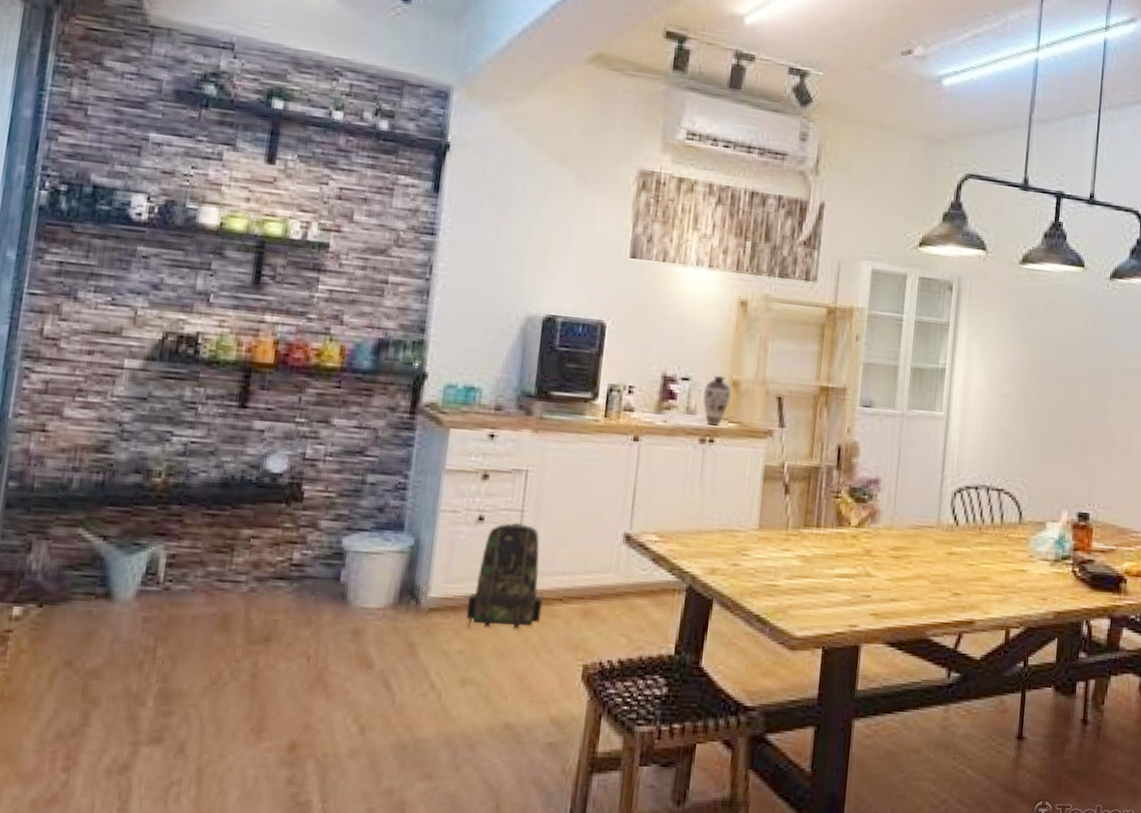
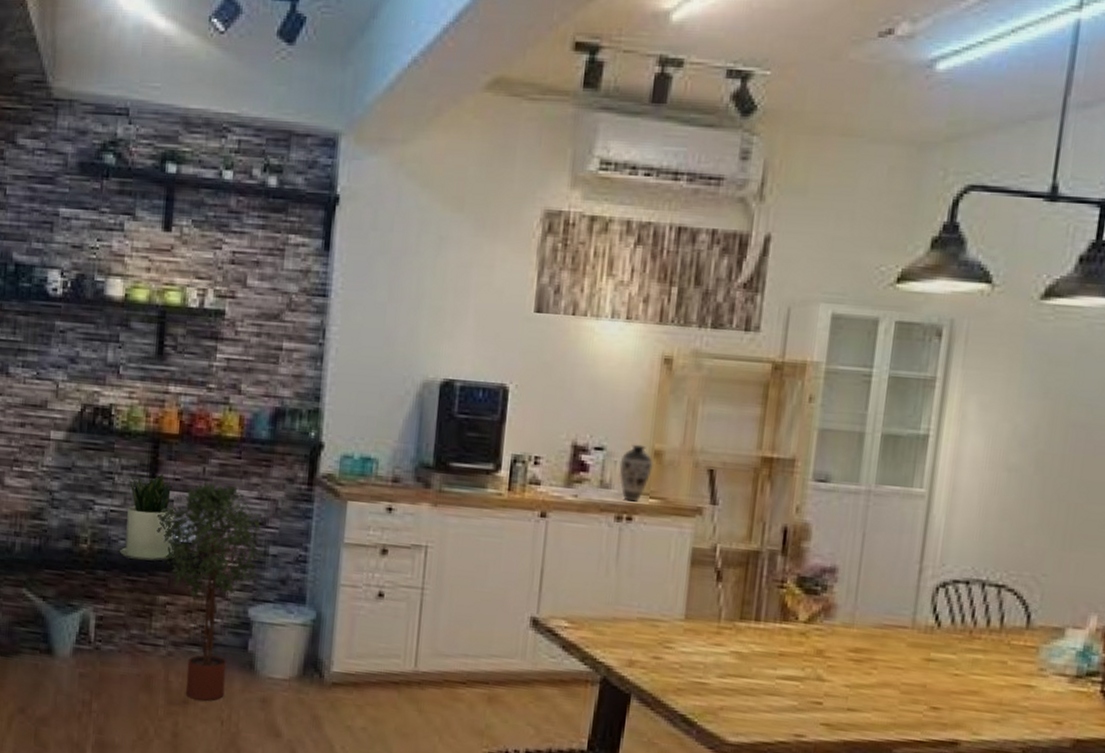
planter: none [199,402,266,494] -> present [120,472,176,562]
potted tree: none [243,413,365,638] -> present [156,483,268,702]
backpack: present [466,522,543,629] -> none [368,600,446,709]

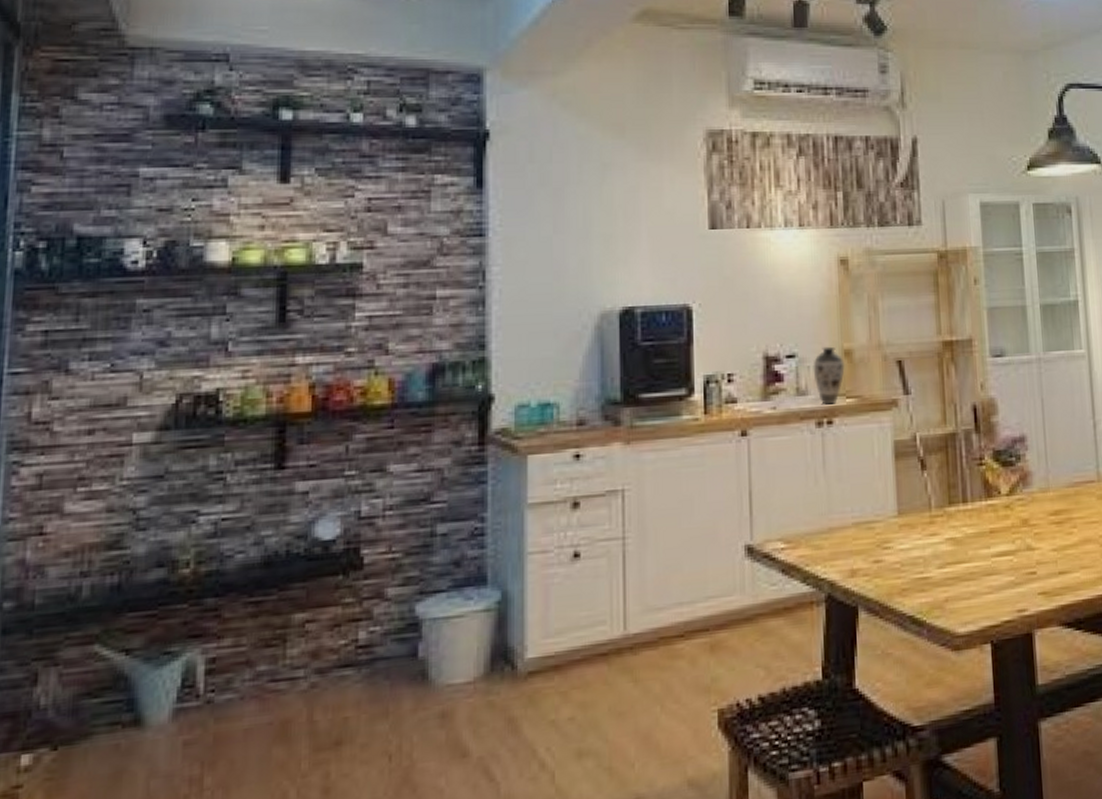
planter: present [120,472,176,562] -> none [237,461,316,576]
potted tree: present [156,483,268,702] -> none [286,461,435,737]

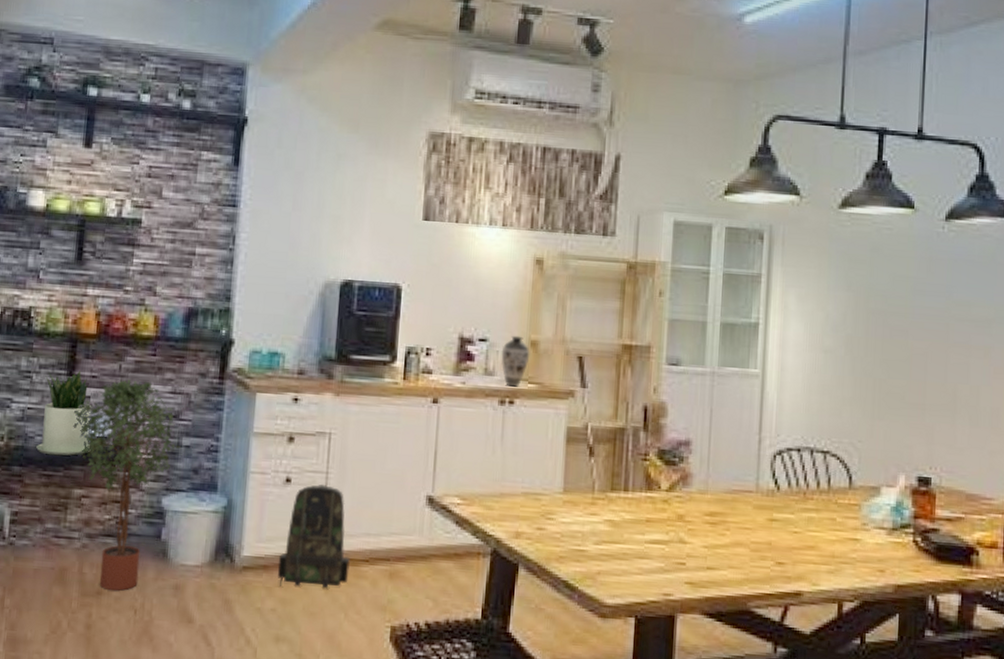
planter: none [237,461,316,576] -> present [36,371,92,456]
potted tree: none [286,461,435,737] -> present [73,379,181,592]
backpack: none [572,552,661,688] -> present [277,484,350,589]

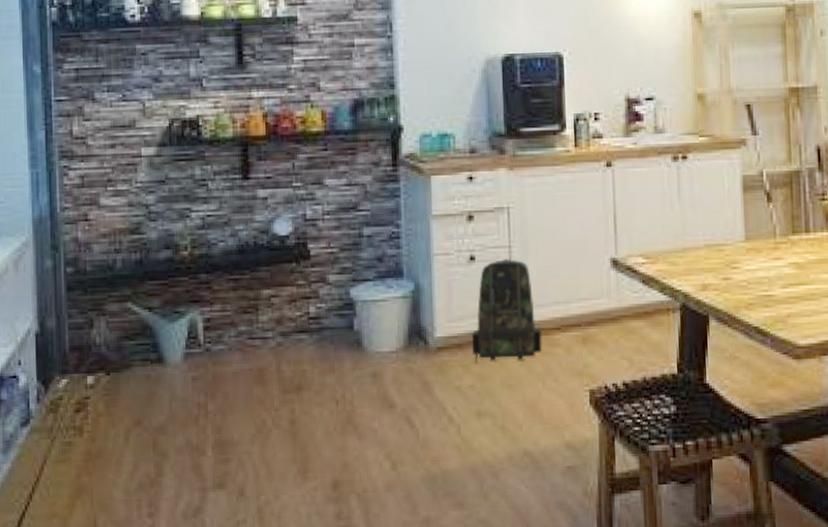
planter: present [36,371,92,456] -> none [220,173,275,260]
potted tree: present [73,379,181,592] -> none [252,176,362,385]
decorative vase: present [501,335,530,387] -> none [669,91,698,142]

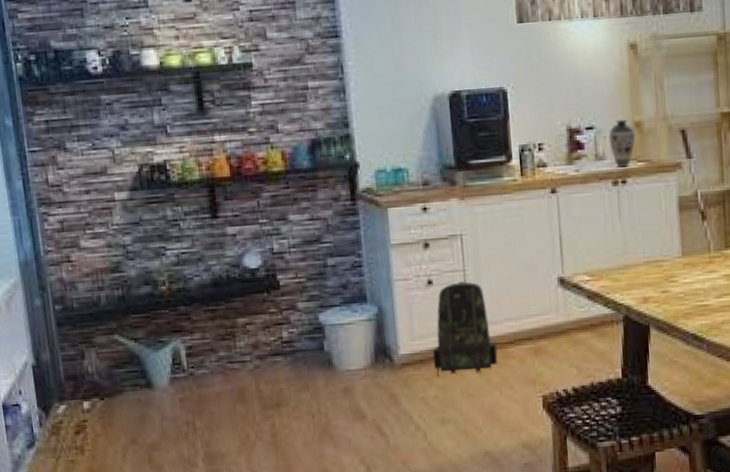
decorative vase: none [669,91,698,142] -> present [608,119,636,168]

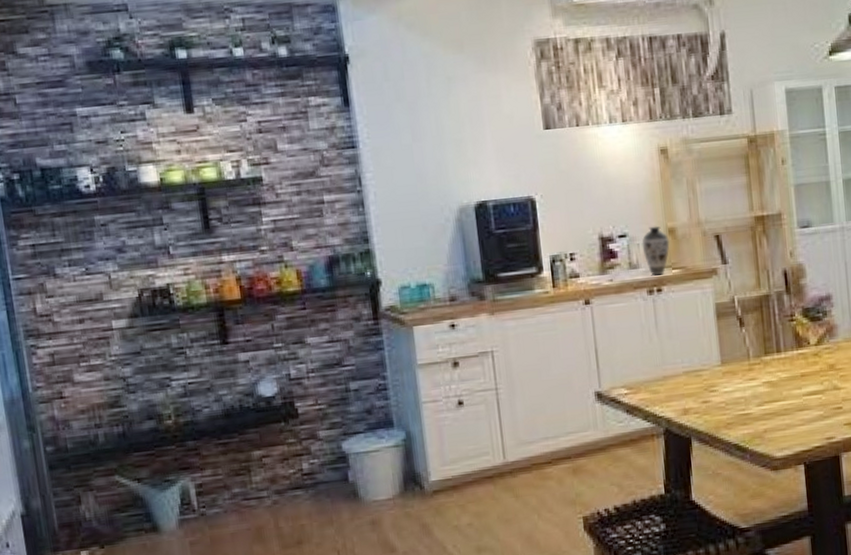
backpack: present [432,281,498,376] -> none [465,400,535,502]

